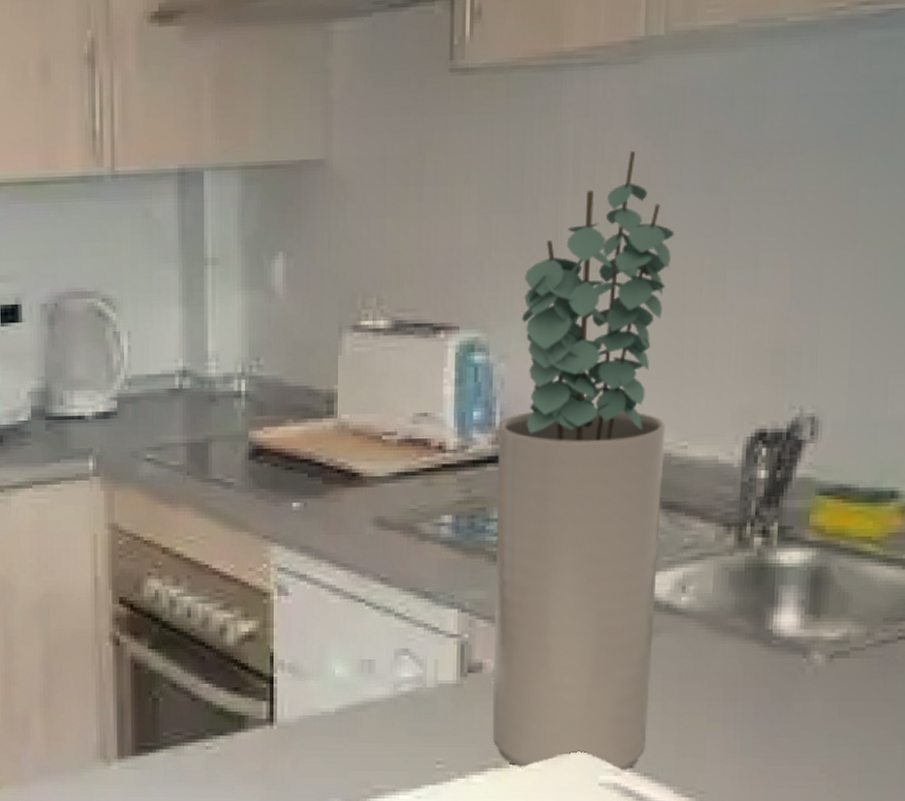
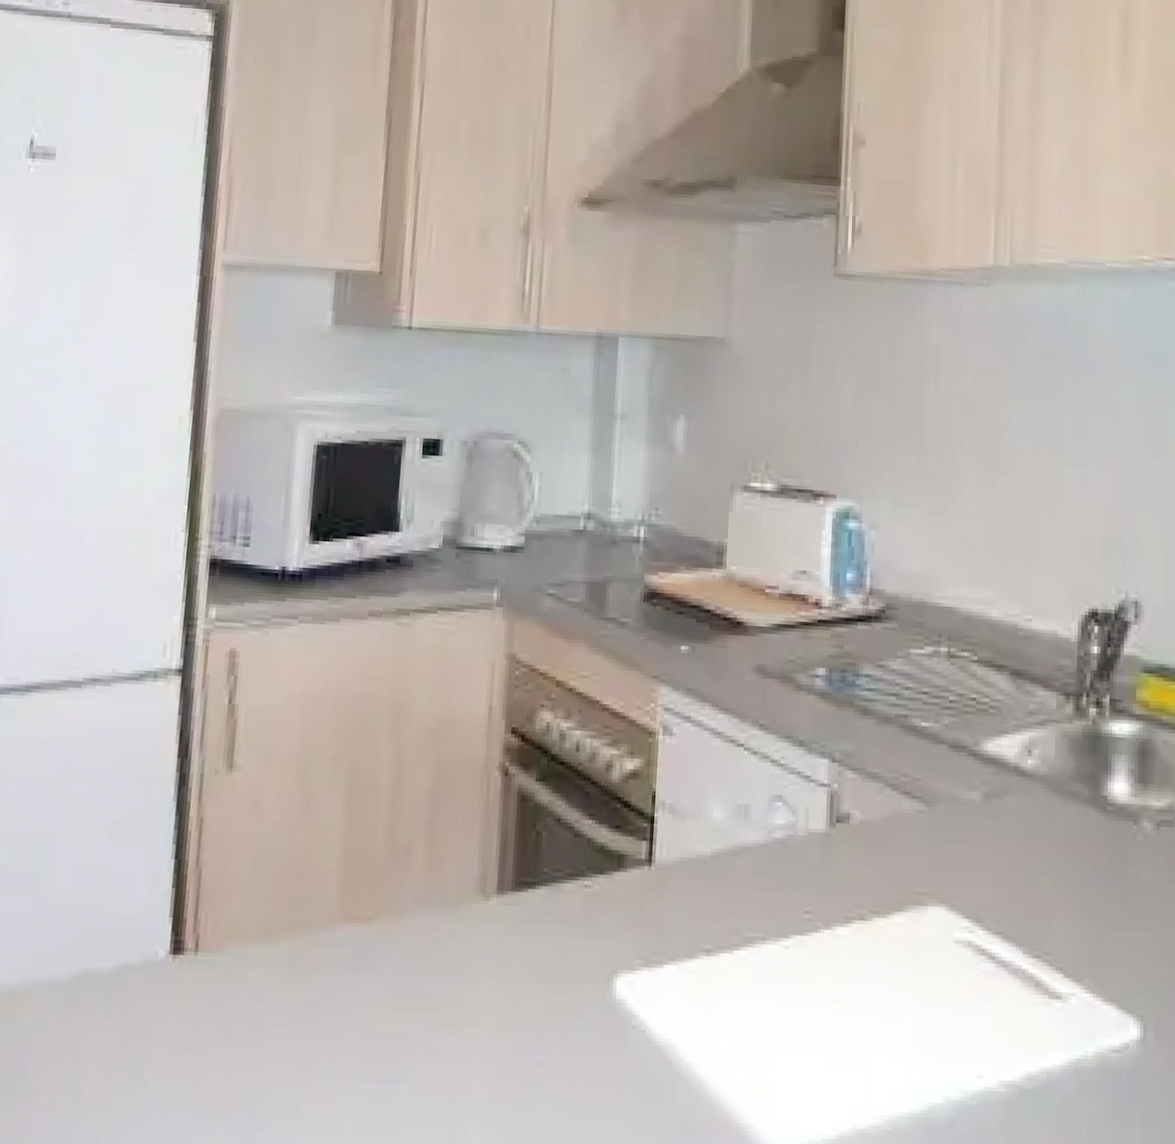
vase: present [492,151,674,772] -> none [857,358,1019,930]

